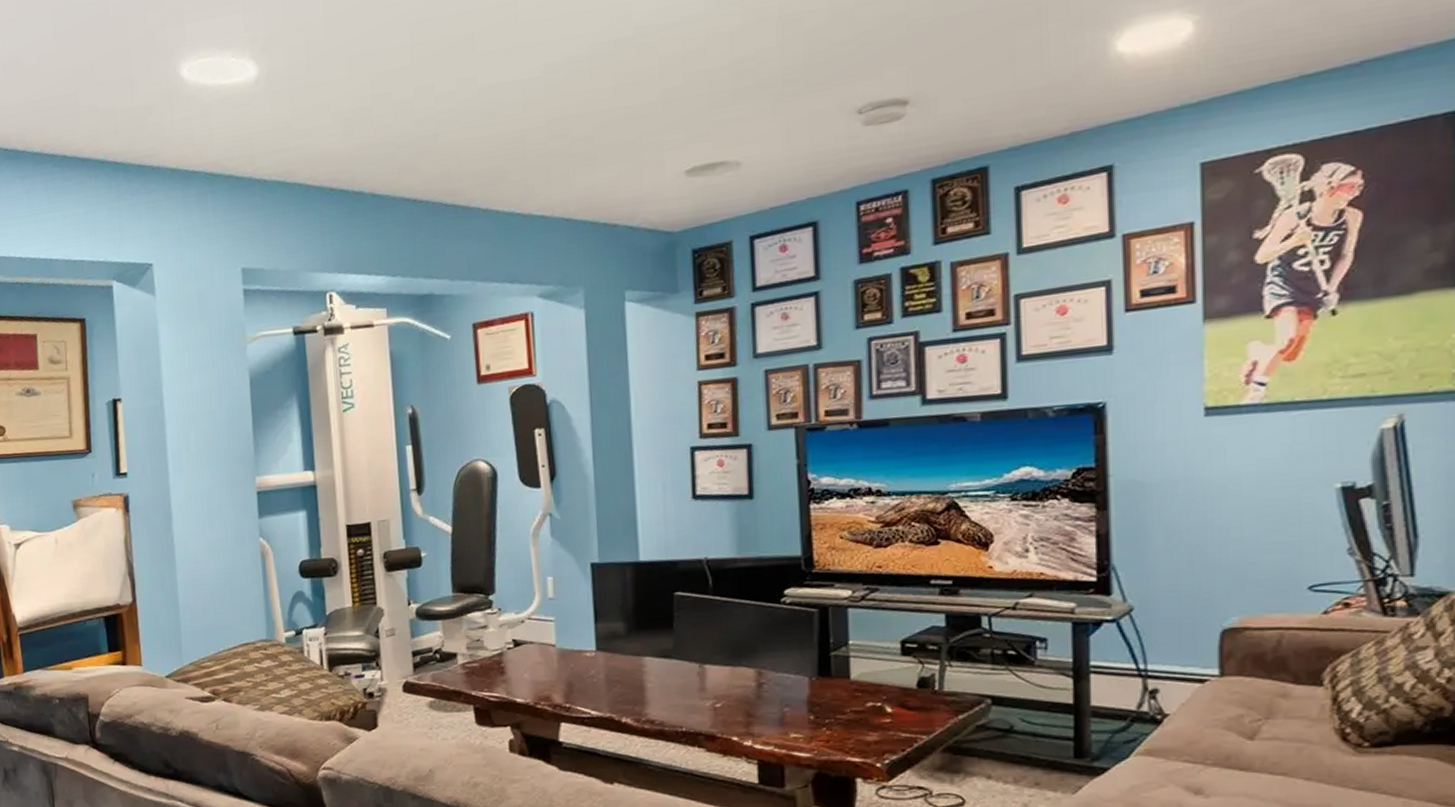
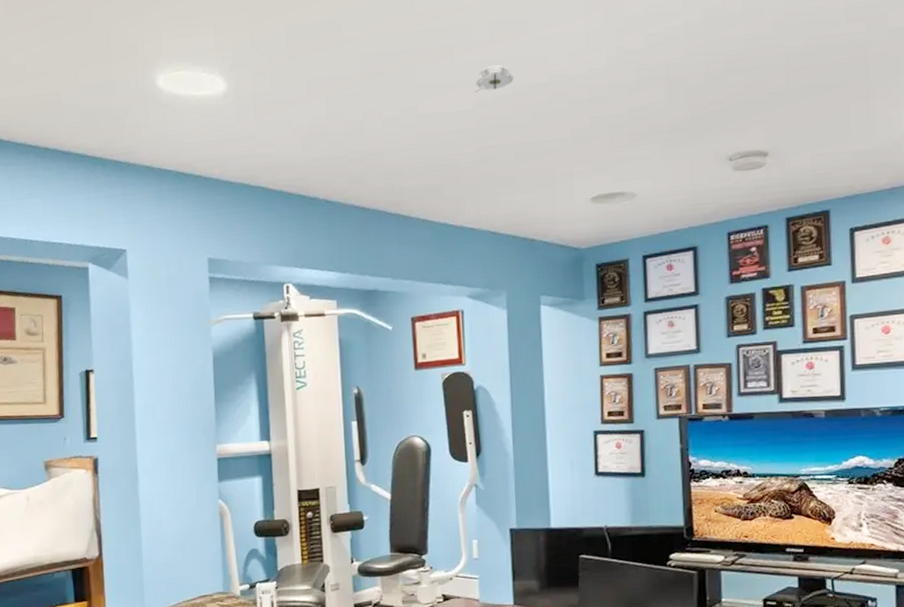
smoke detector: none [544,20,590,55] -> present [475,65,514,93]

